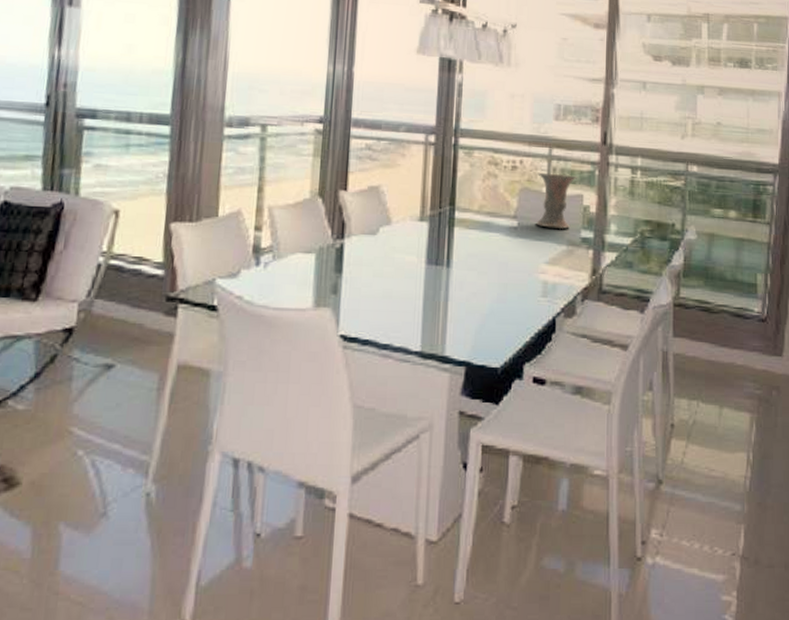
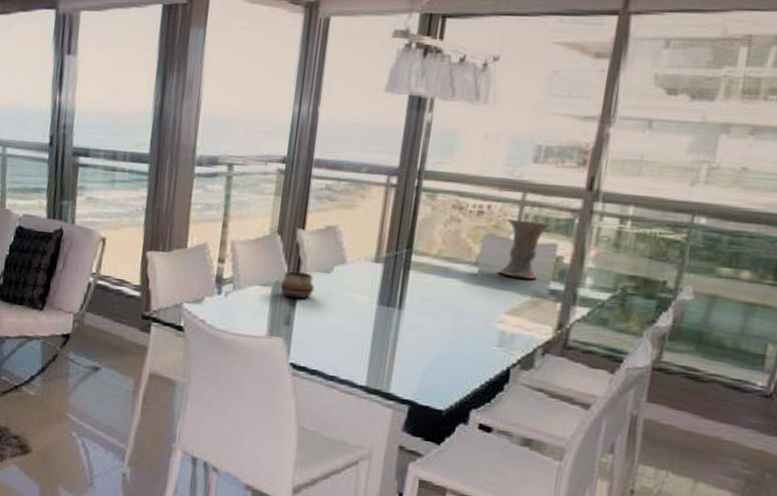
decorative bowl: none [325,235,361,264] -> present [280,271,315,299]

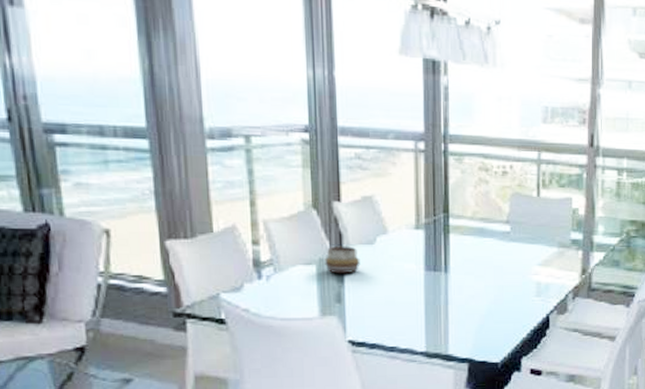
vase: present [499,218,555,280] -> none [528,177,568,233]

